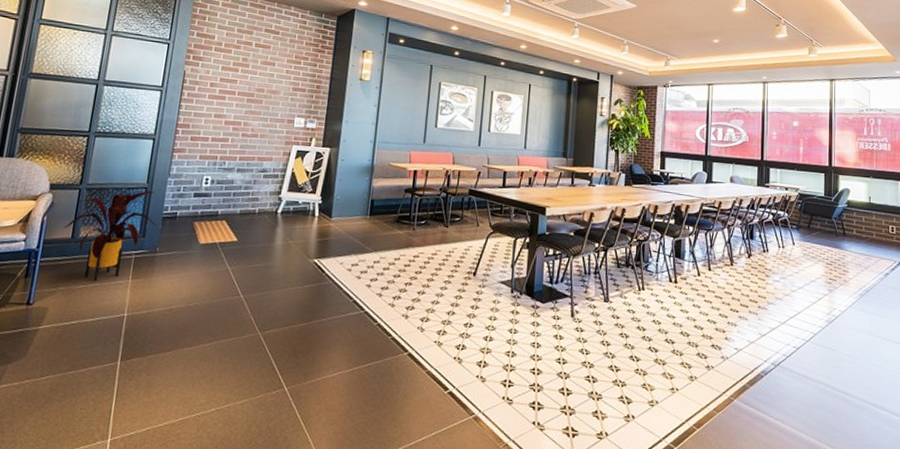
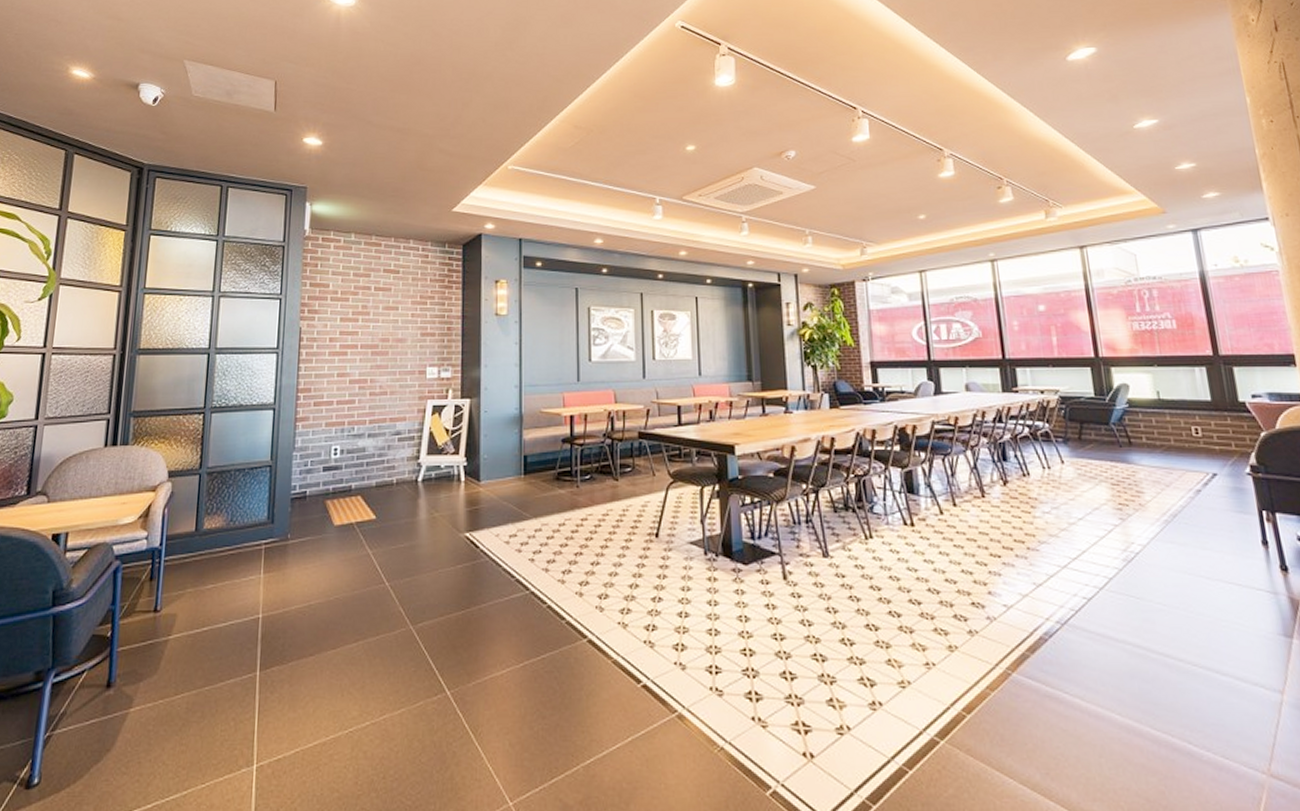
house plant: present [63,191,156,281] -> none [186,468,284,578]

